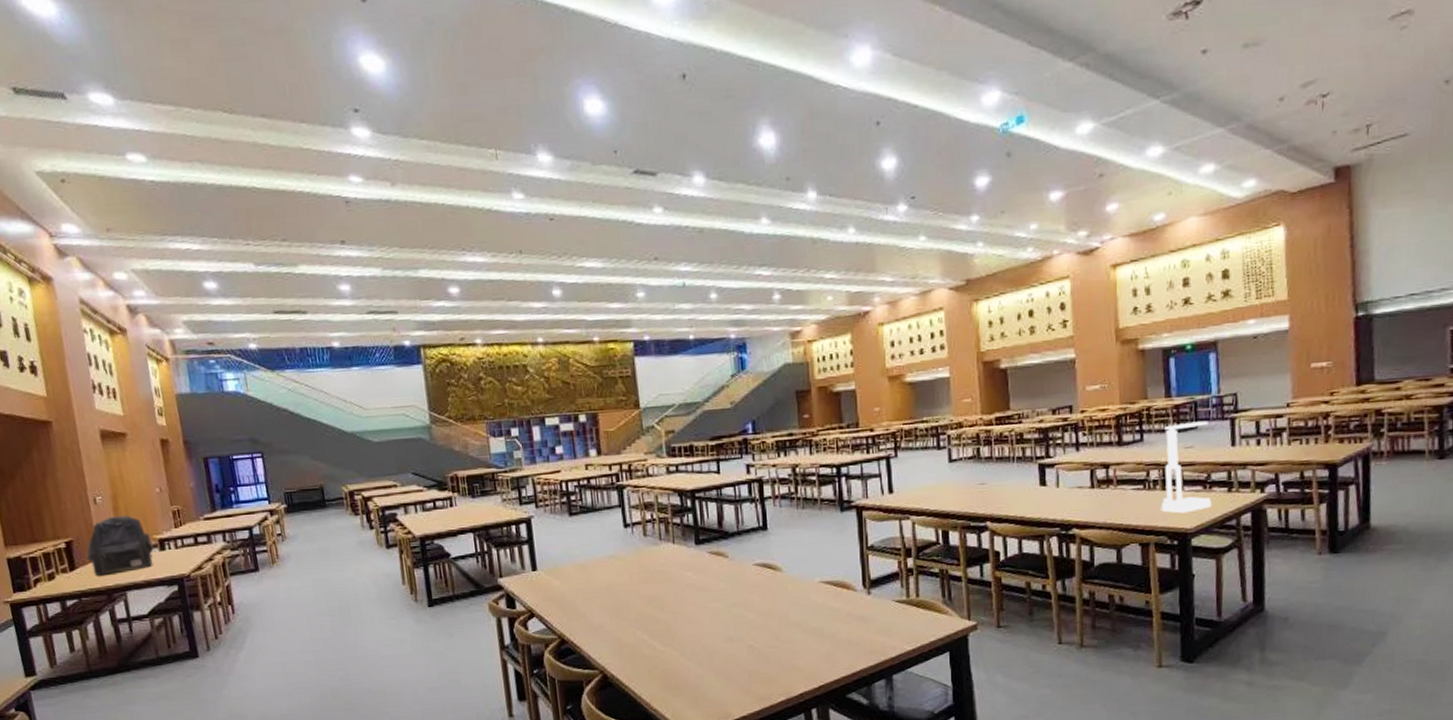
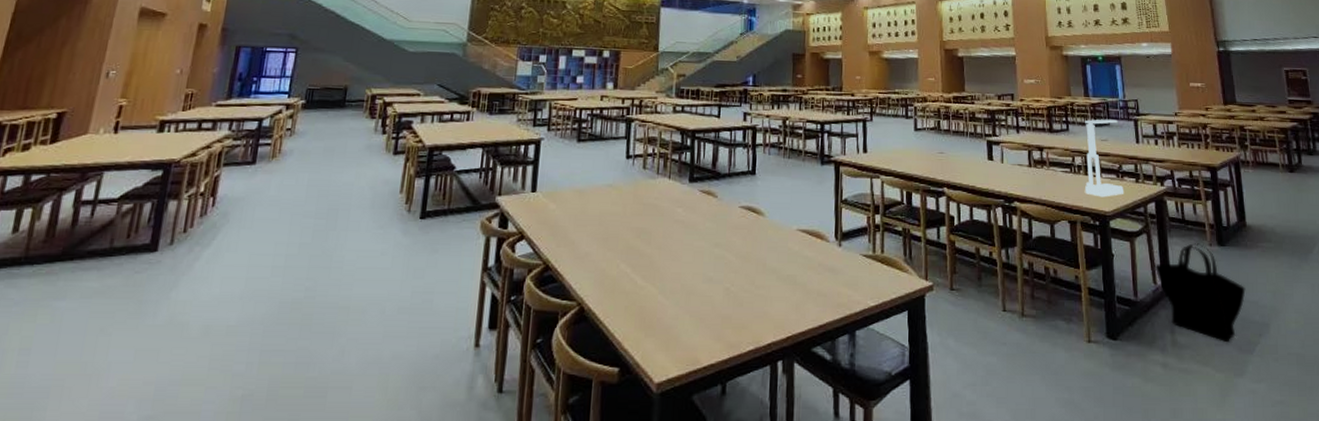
backpack: present [86,515,154,576] -> none [75,92,153,152]
tote bag: none [1245,553,1361,656] -> present [1154,243,1246,343]

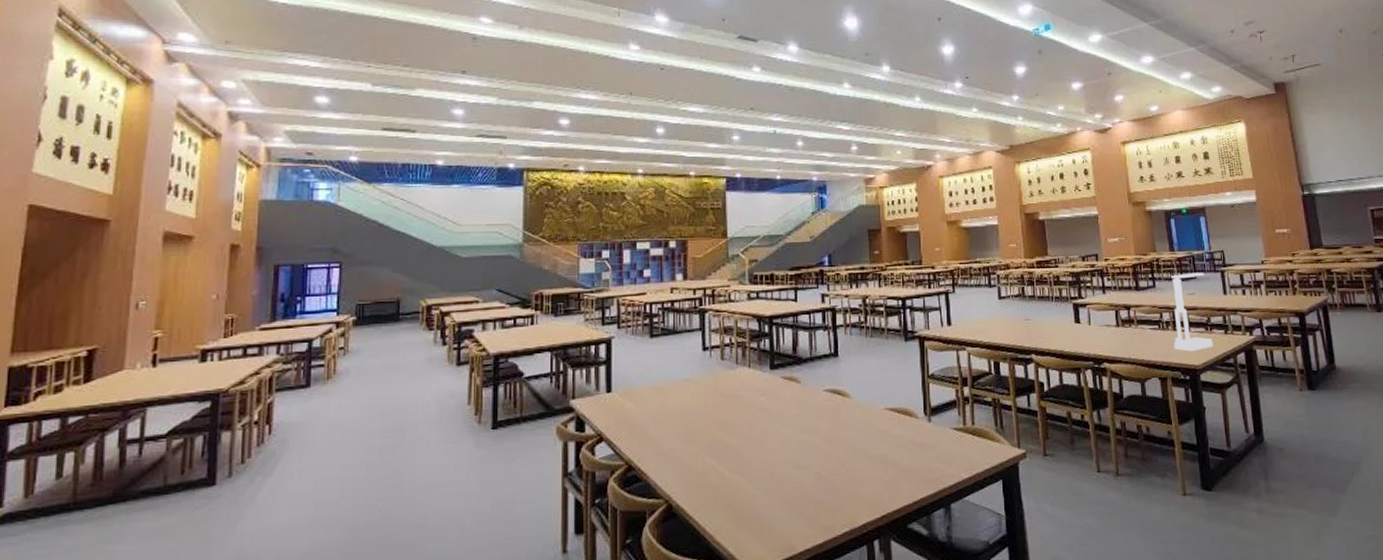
tote bag: present [1154,243,1246,343] -> none [1246,389,1337,484]

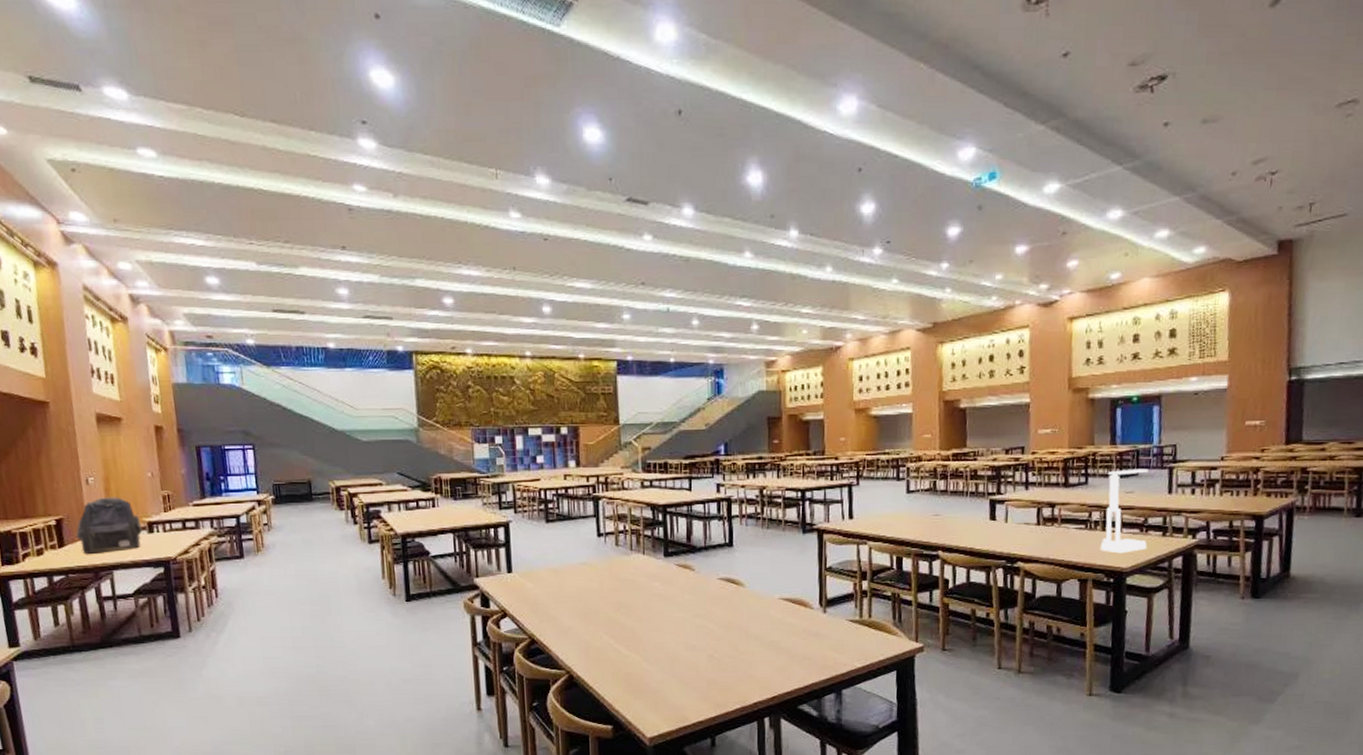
backpack: none [110,322,193,389] -> present [76,497,143,554]

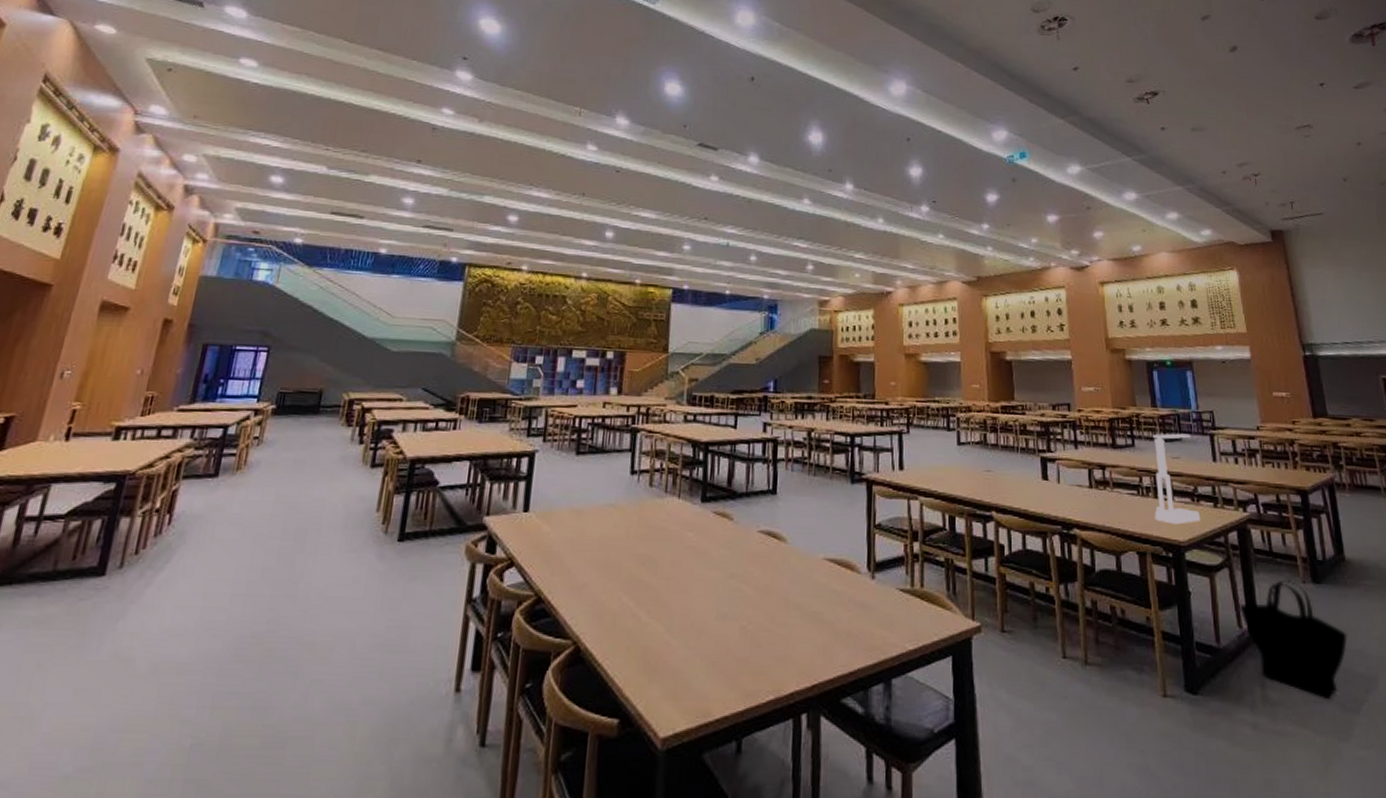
backpack: present [76,497,143,554] -> none [22,394,109,461]
tote bag: none [1172,597,1277,693] -> present [1239,580,1348,700]

